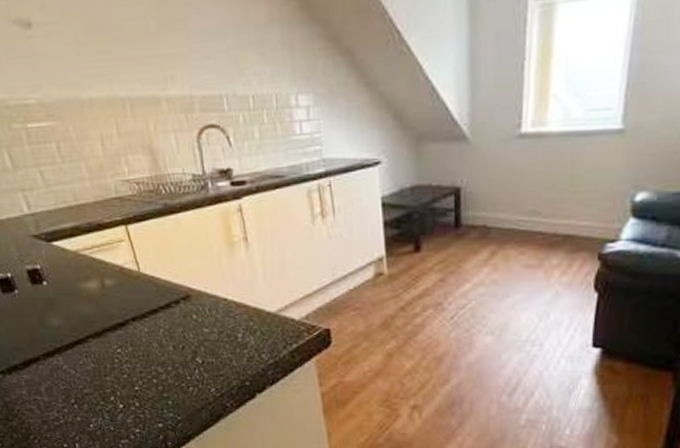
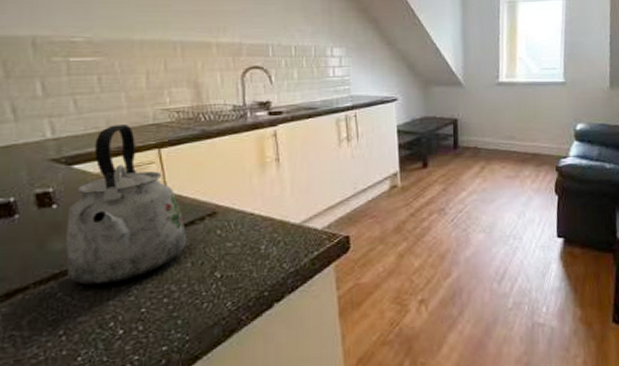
kettle: none [57,198,166,361] -> present [65,125,187,285]

